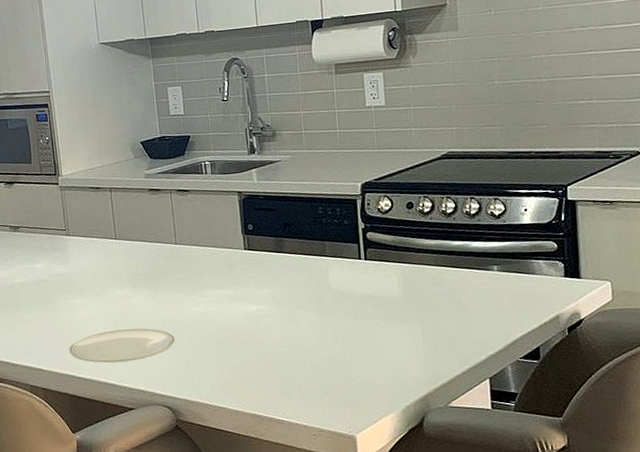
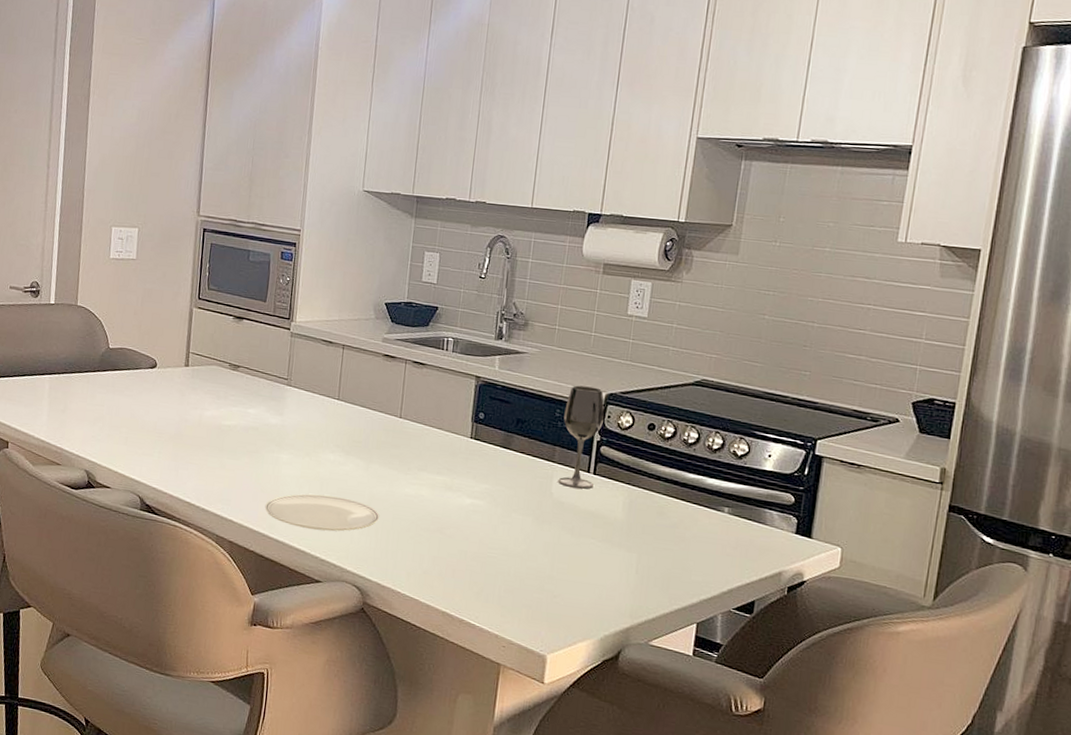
wine glass: none [326,179,367,276] -> present [558,385,605,489]

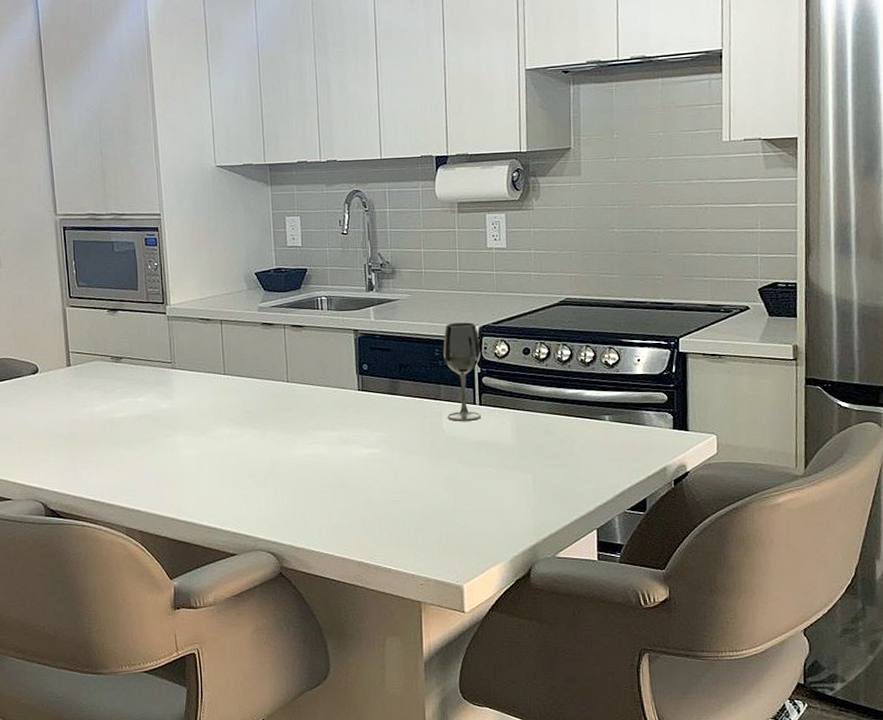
plate: present [264,493,380,532] -> none [169,469,283,505]

